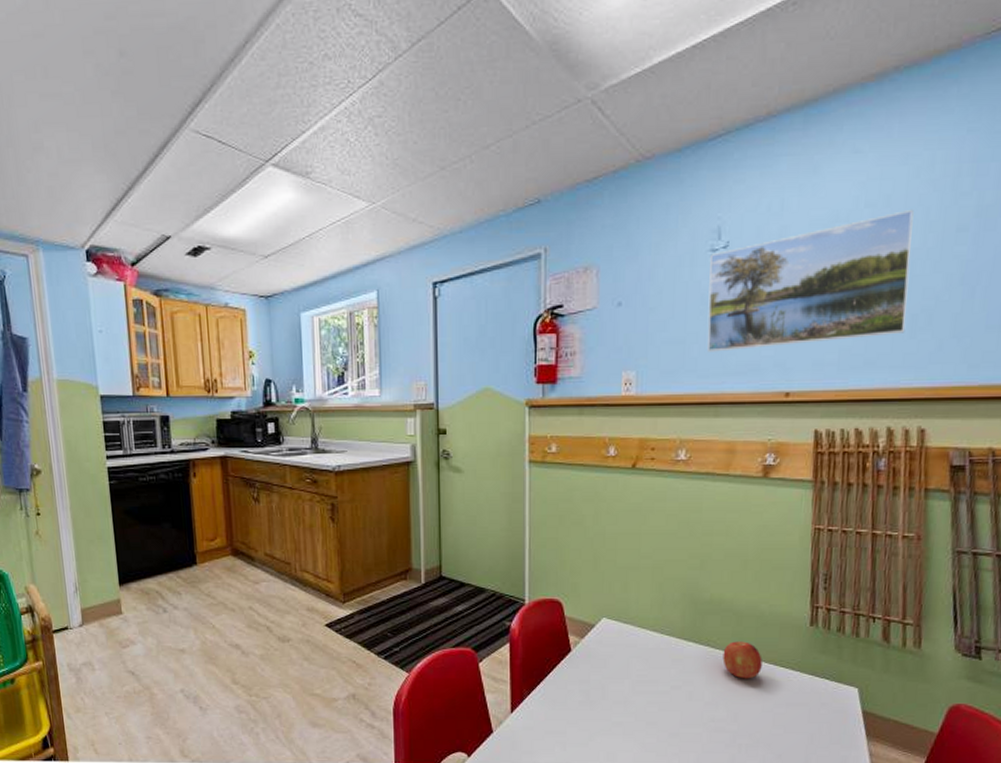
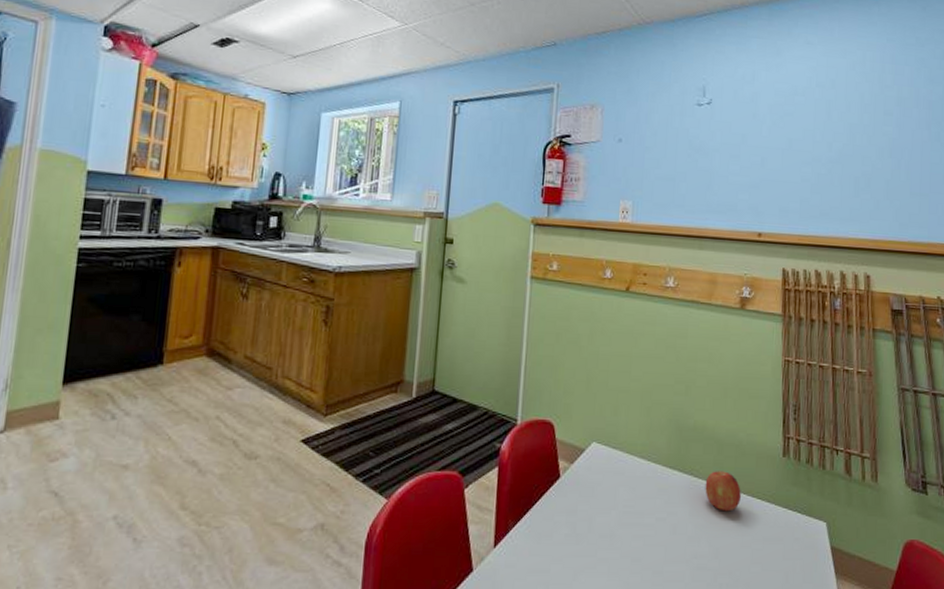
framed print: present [707,209,914,352] -> none [693,92,852,192]

